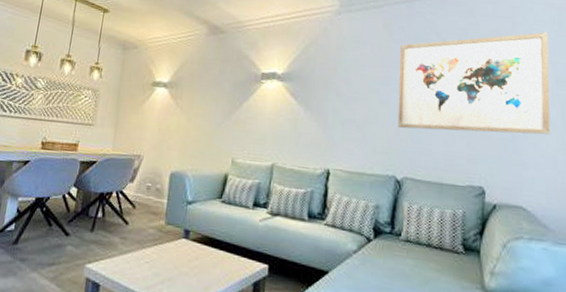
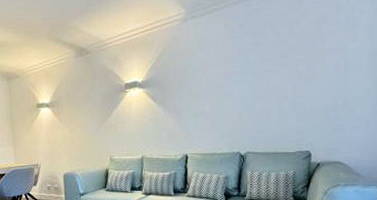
wall art: present [397,32,551,135] -> none [240,11,368,114]

